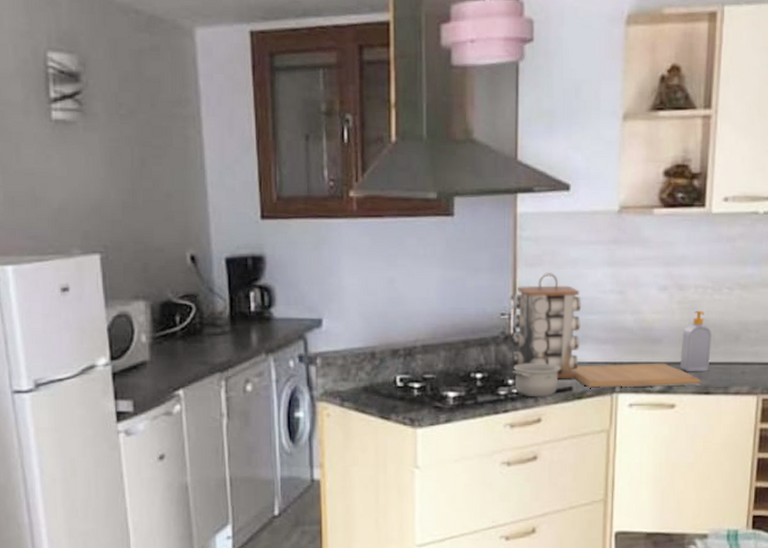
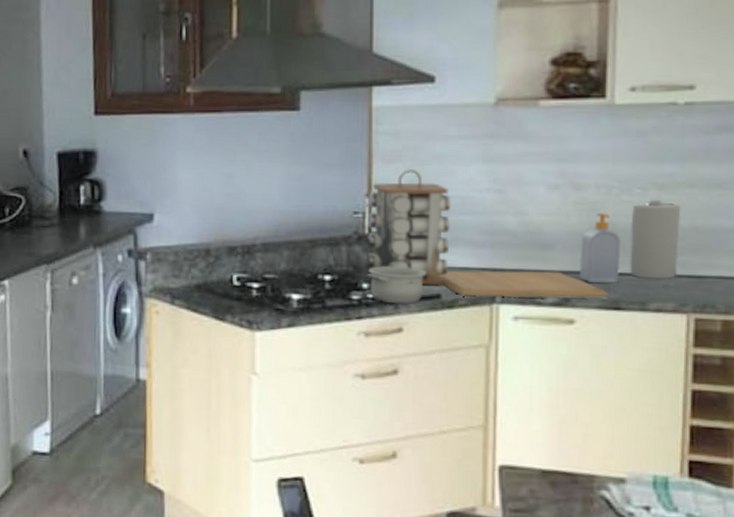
paper towel holder: none [717,297,757,368] -> present [630,199,681,280]

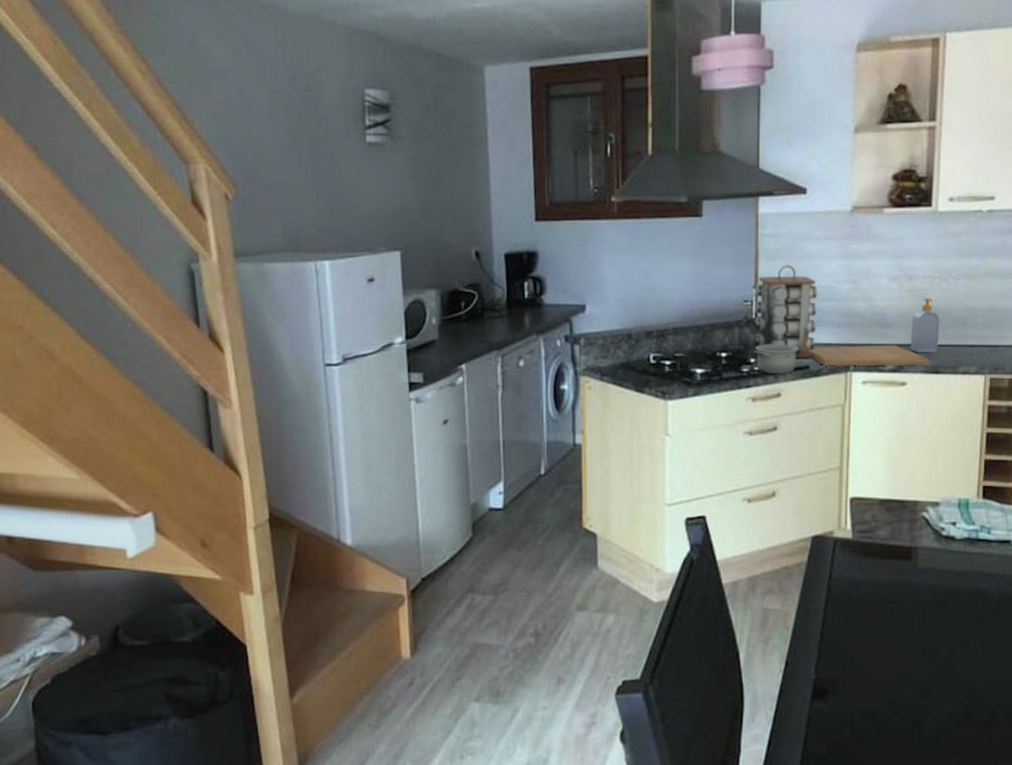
paper towel holder: present [630,199,681,280] -> none [946,286,983,350]

